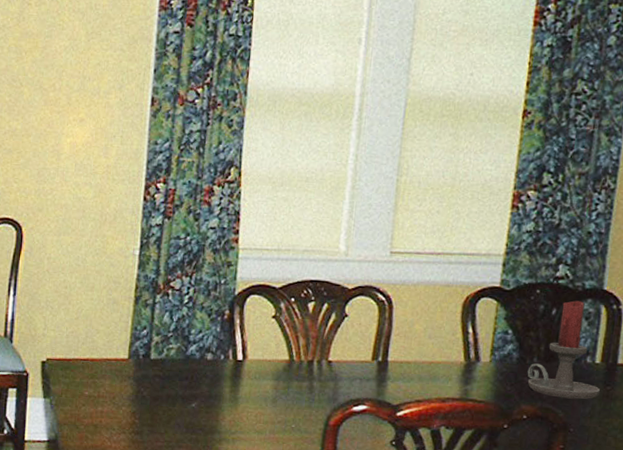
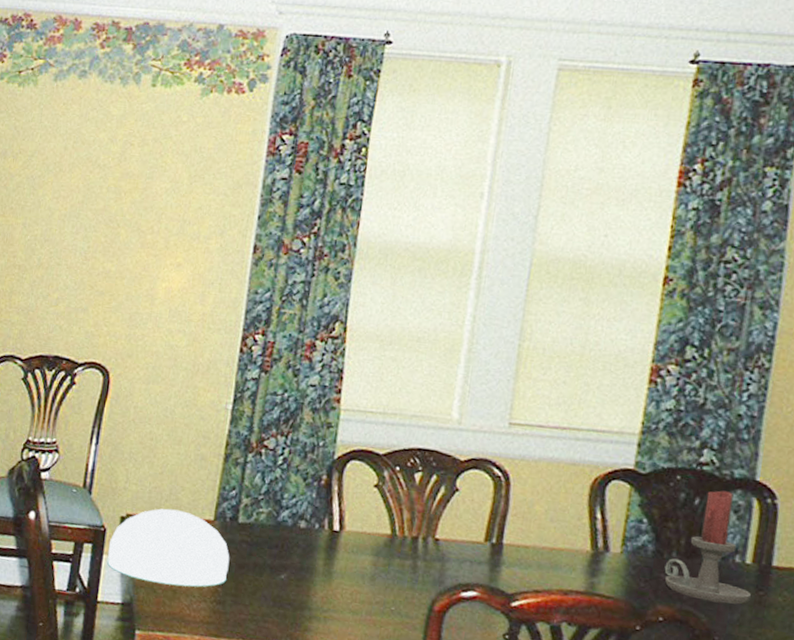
plate: none [31,351,145,421] -> present [107,508,230,588]

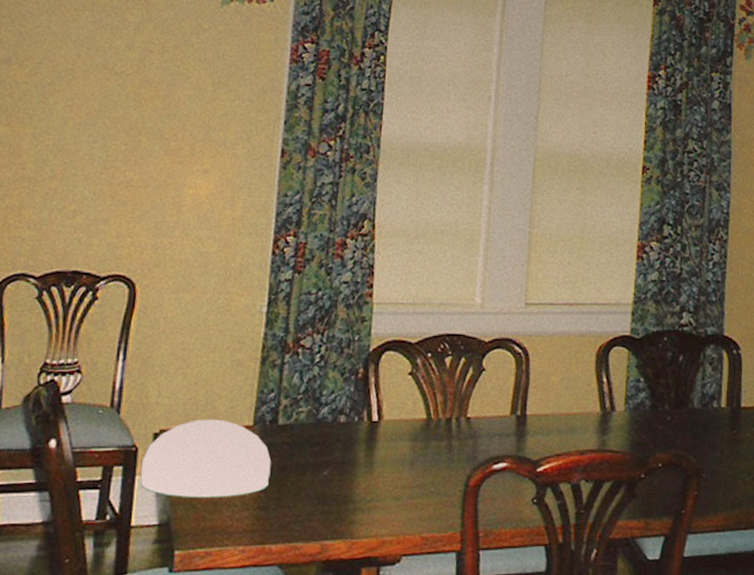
candle holder: present [664,490,751,604] -> none [660,347,727,444]

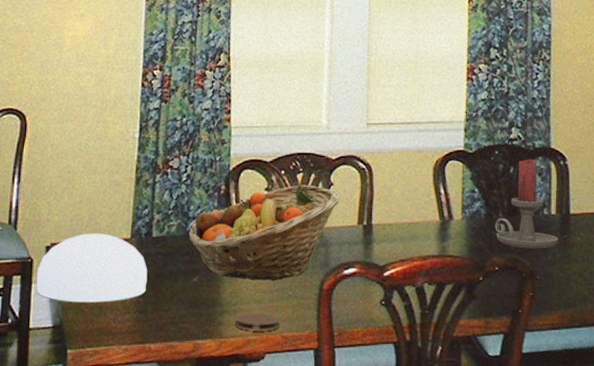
fruit basket: none [319,369,493,476] -> present [188,184,341,282]
coaster: none [369,511,420,532] -> present [236,313,280,332]
candle holder: none [660,347,727,444] -> present [495,159,558,249]

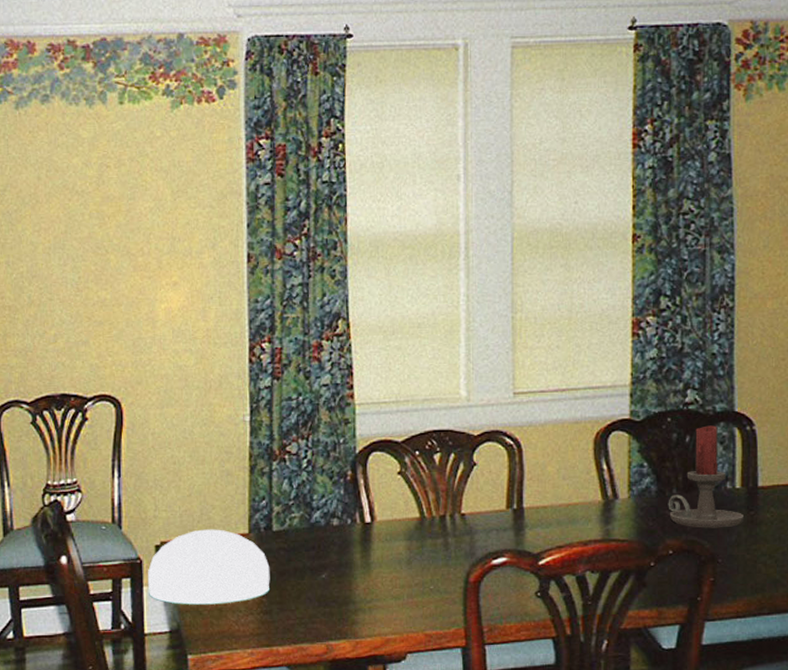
fruit basket: present [188,184,341,282] -> none [313,466,486,575]
coaster: present [236,313,280,332] -> none [372,610,422,631]

